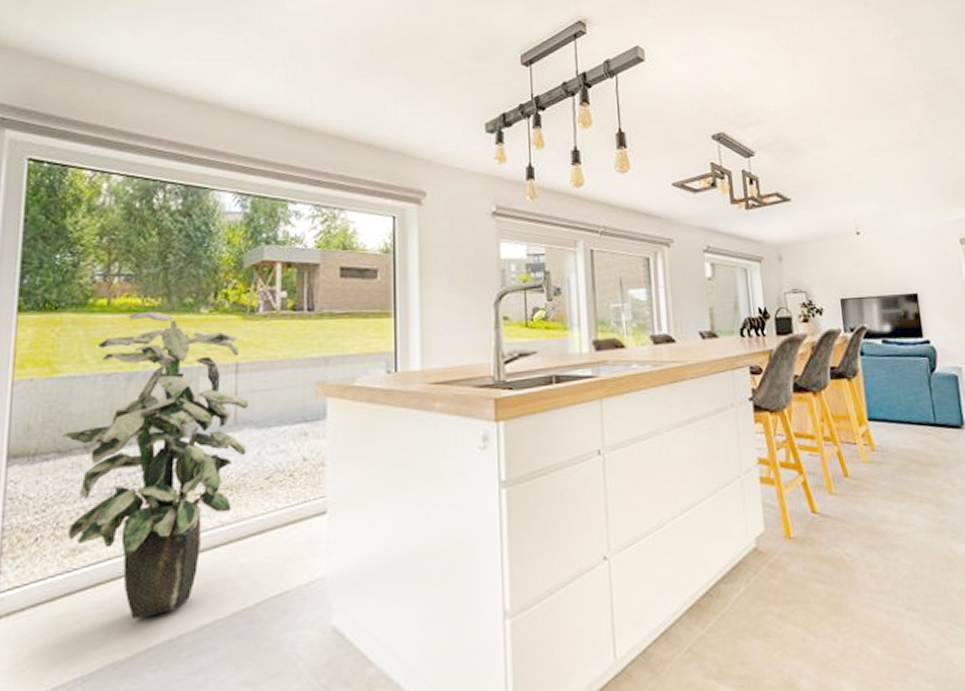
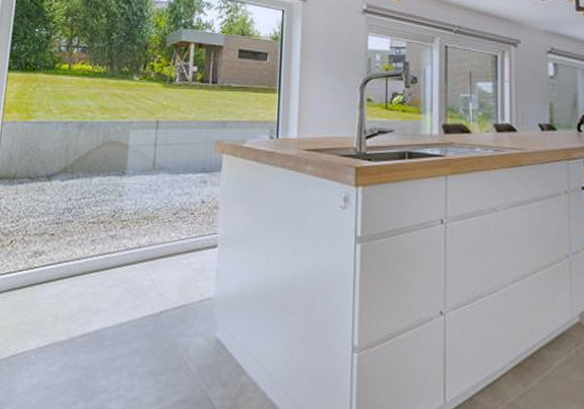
indoor plant: present [63,311,249,619] -> none [32,76,165,311]

